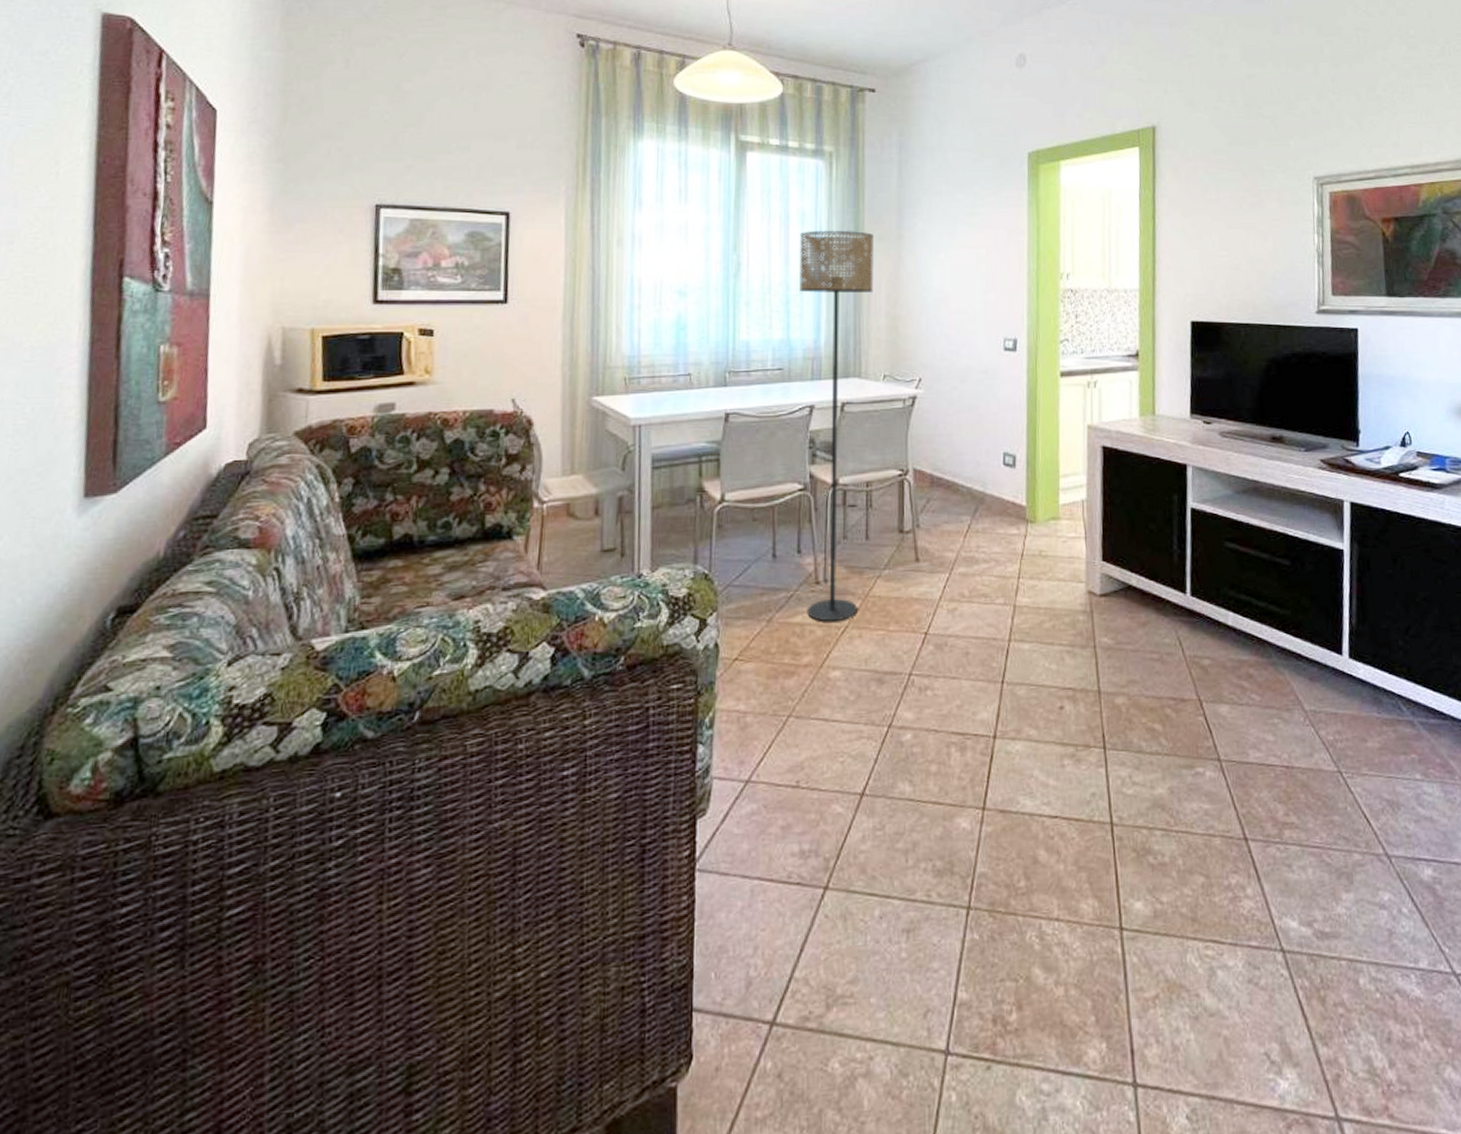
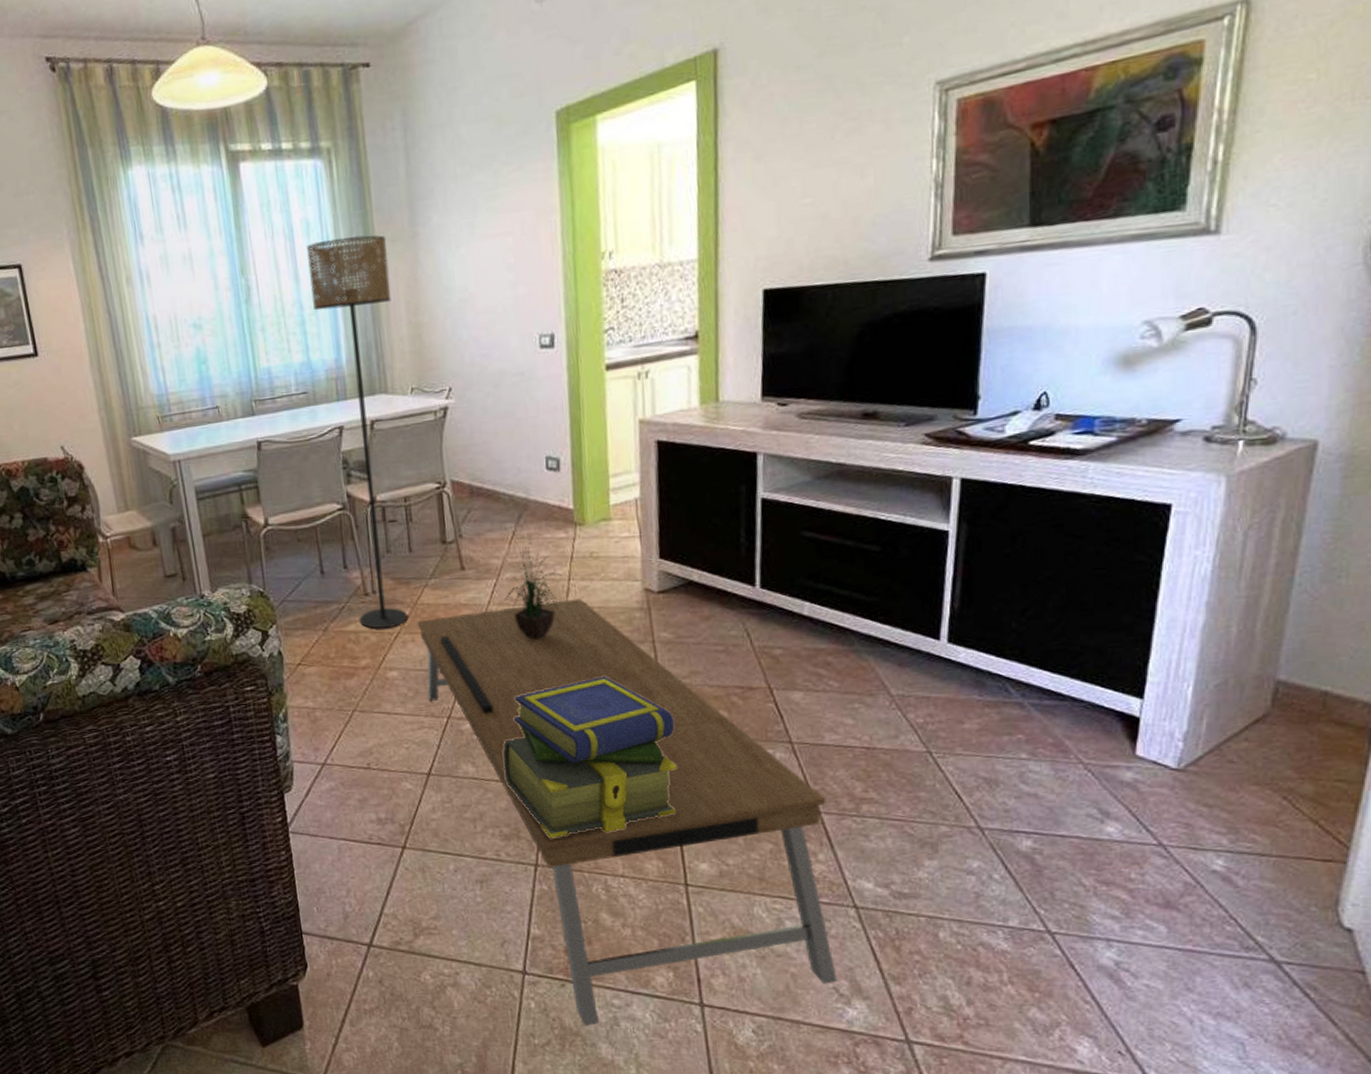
coffee table: none [866,597,1268,1124] -> present [417,597,837,1027]
stack of books: none [942,683,1114,874] -> present [503,676,677,838]
potted plant: none [955,531,1013,642] -> present [503,536,563,641]

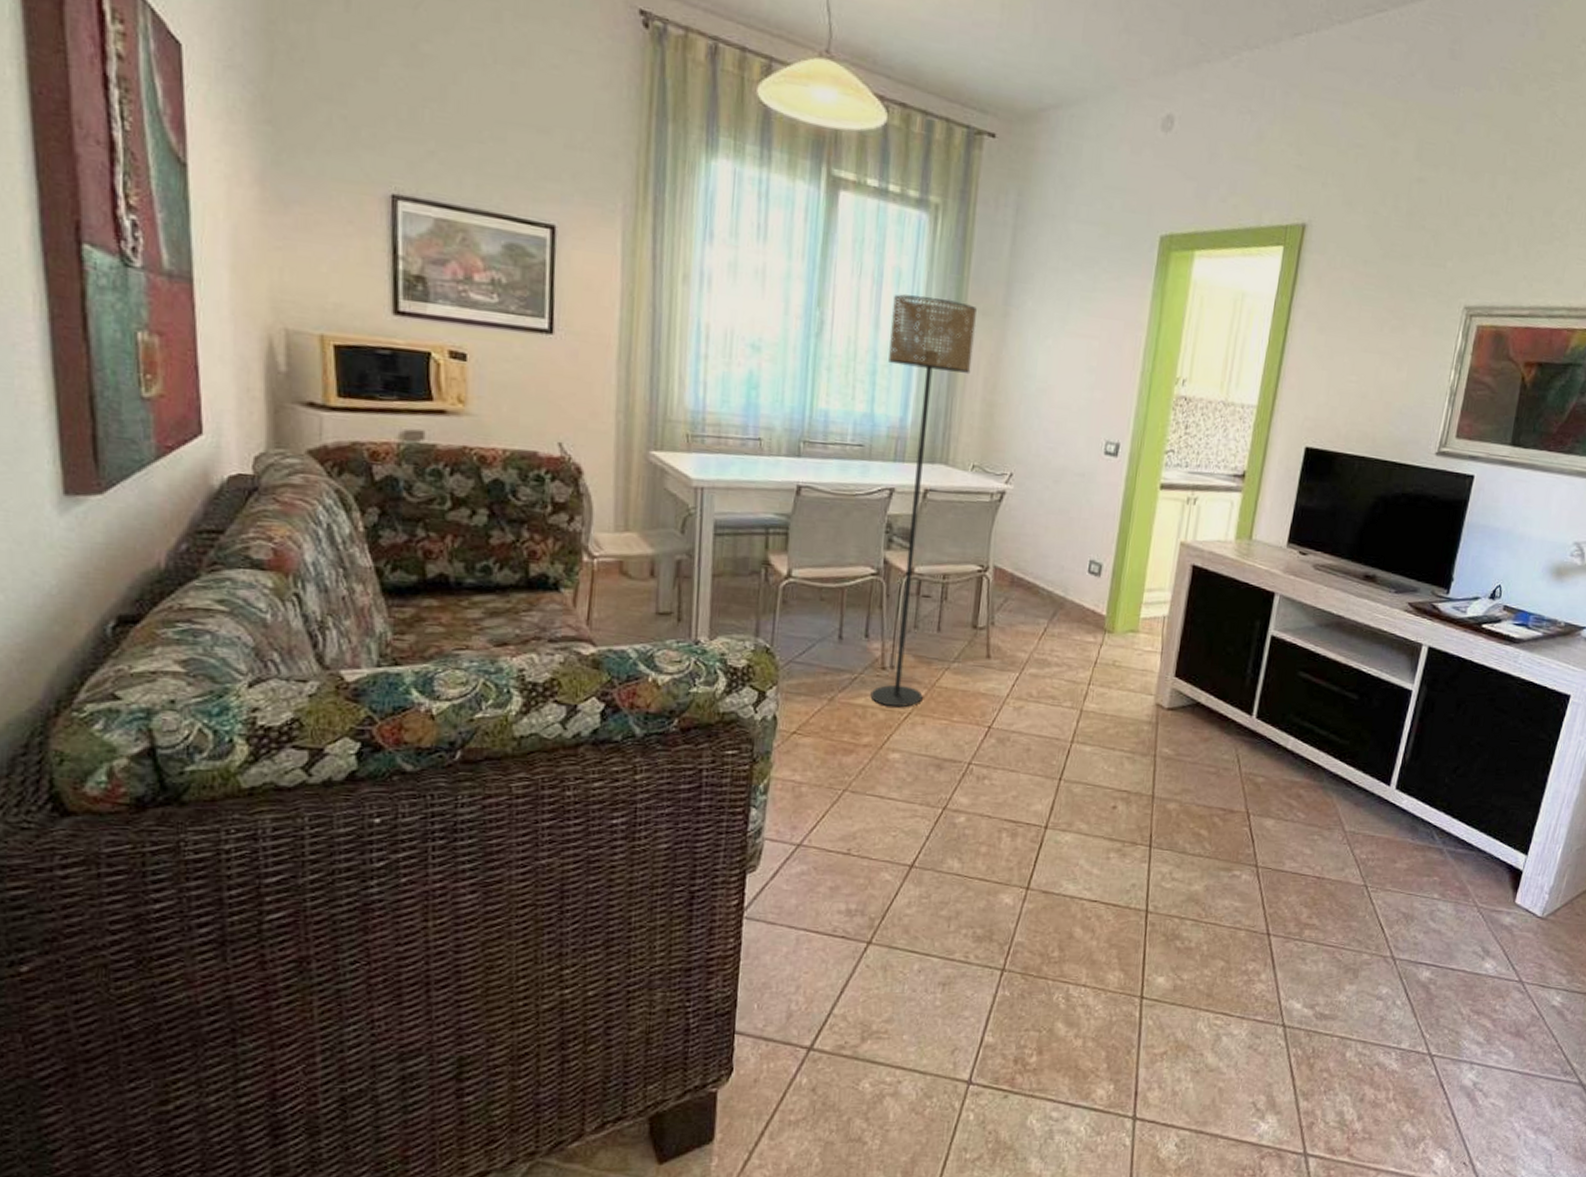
coffee table: present [417,597,837,1027] -> none [925,702,1277,1140]
potted plant: present [503,536,563,641] -> none [1022,635,1084,741]
stack of books: present [503,676,677,838] -> none [989,784,1160,943]

